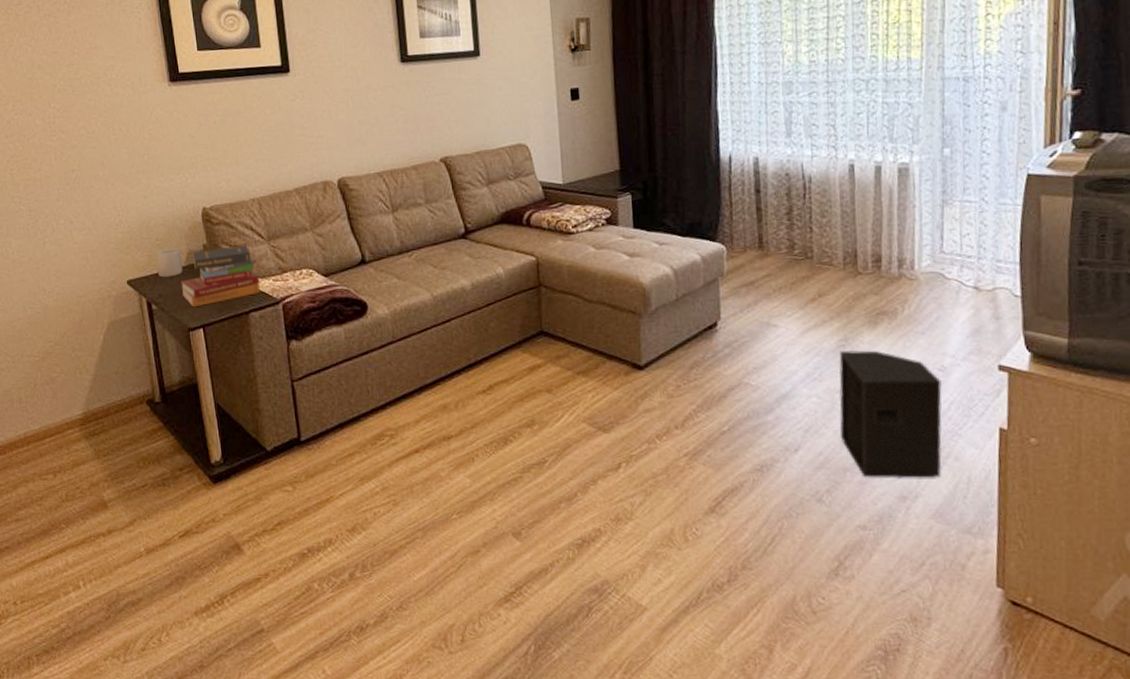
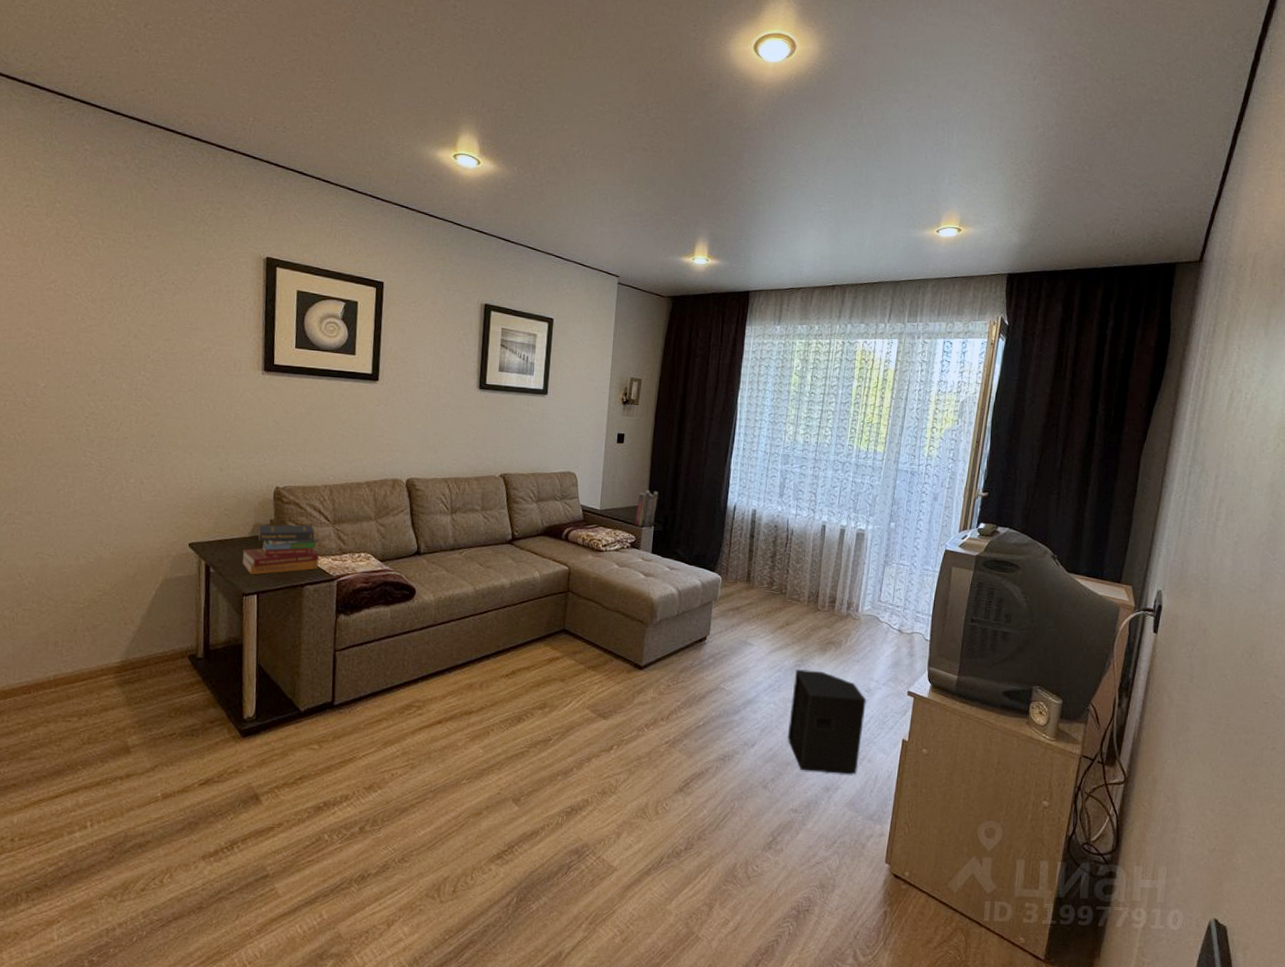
mug: present [155,248,183,278] -> none [221,519,248,545]
books: none [607,152,632,198] -> present [635,490,658,528]

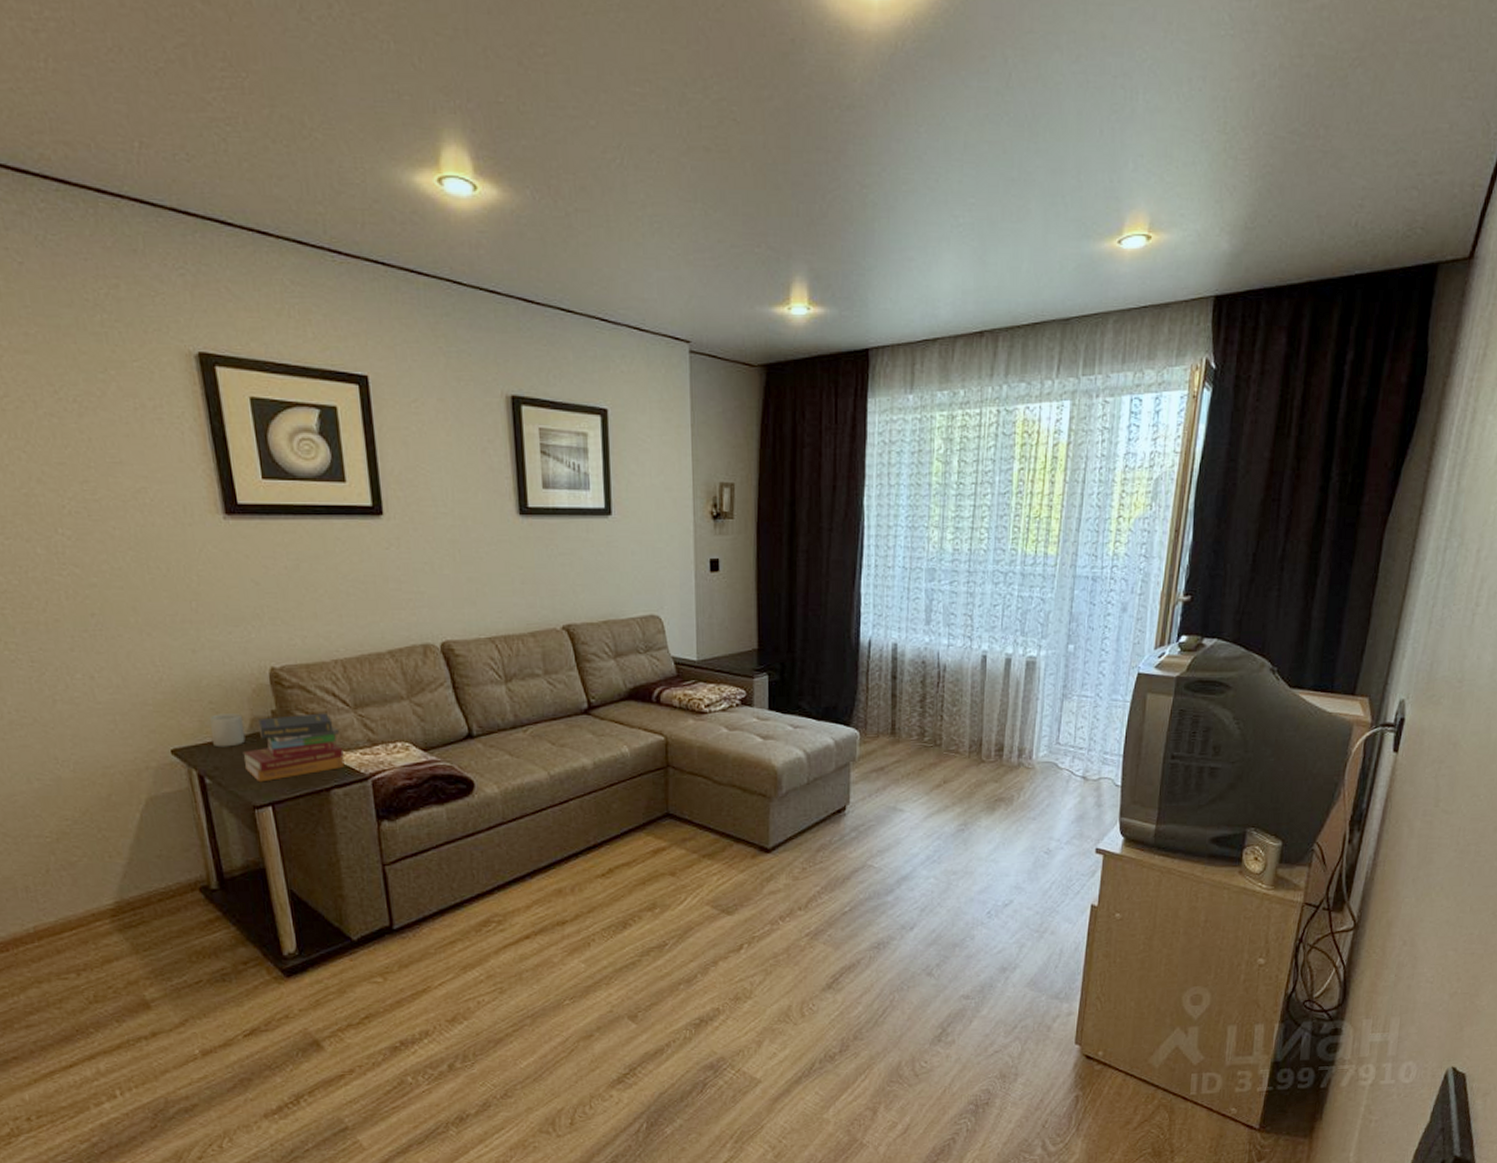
mug: none [221,519,248,545] -> present [209,713,246,748]
books: present [635,490,658,528] -> none [743,630,770,679]
speaker: present [787,669,866,775] -> none [952,834,1046,952]

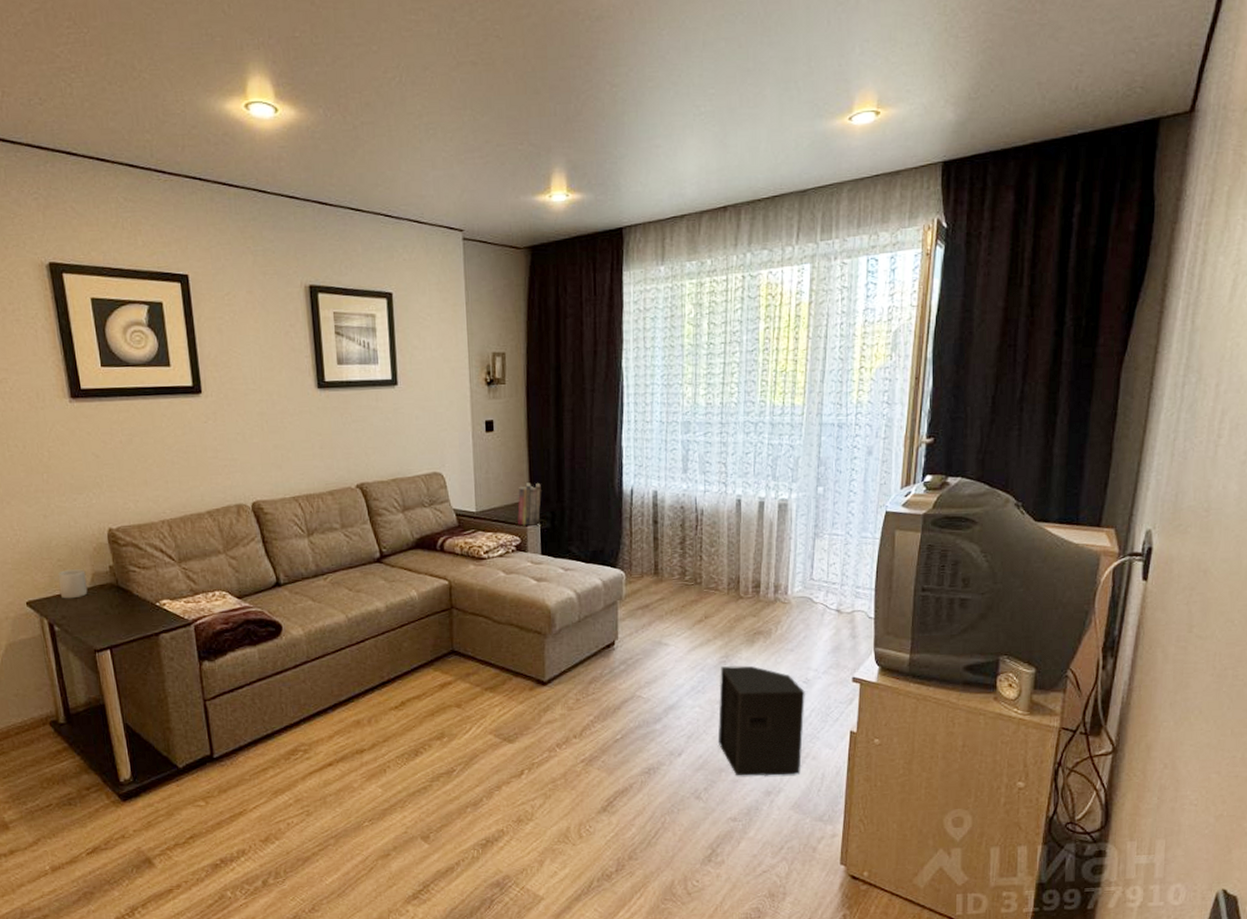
books: present [242,713,345,783] -> none [85,567,171,629]
books: none [743,630,770,679] -> present [517,483,541,527]
speaker: none [952,834,1046,952] -> present [717,665,805,776]

